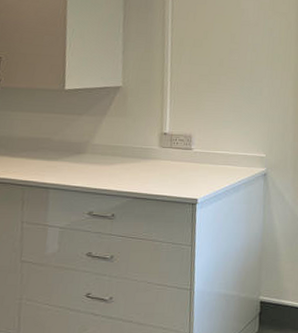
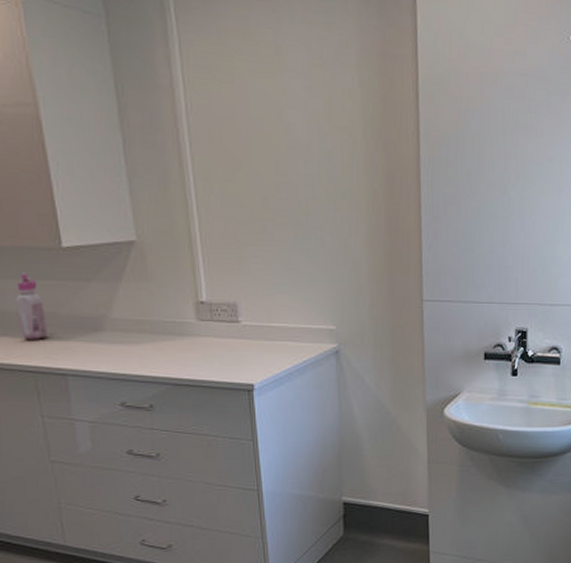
glue bottle: none [19,107,42,160] -> present [16,273,49,341]

